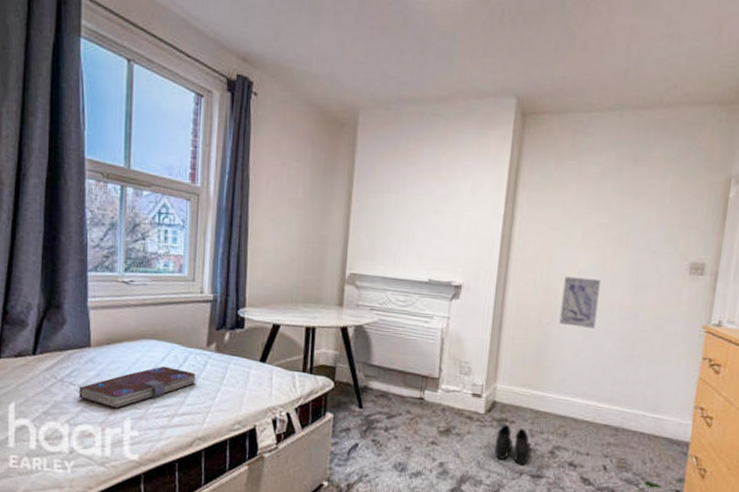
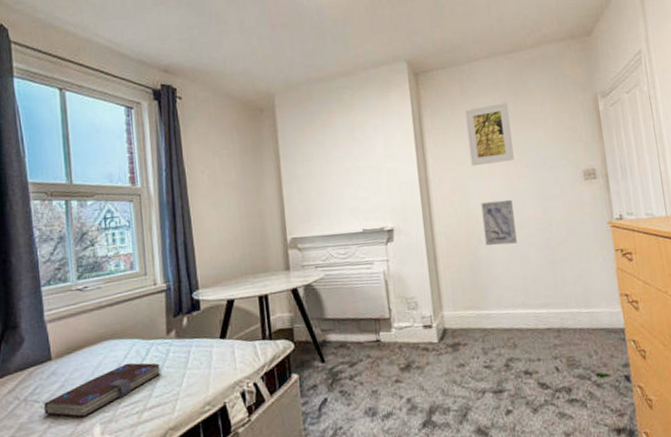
boots: present [495,425,532,465] -> none [453,348,489,384]
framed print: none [563,167,624,237] -> present [464,103,514,167]

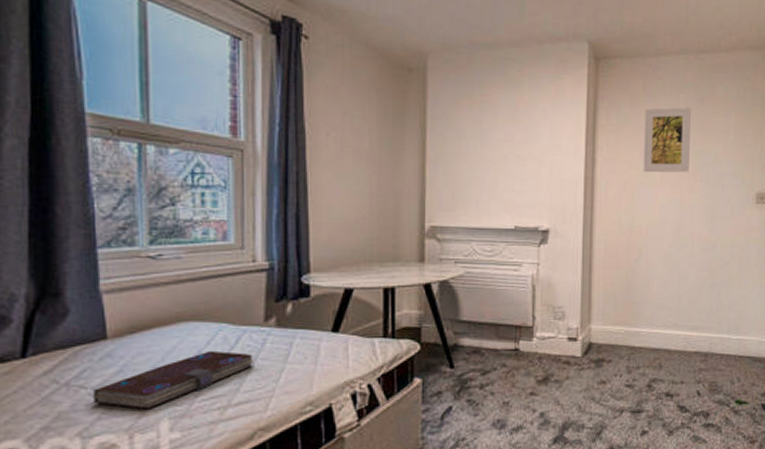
wall art: present [481,199,517,246] -> none [646,213,680,261]

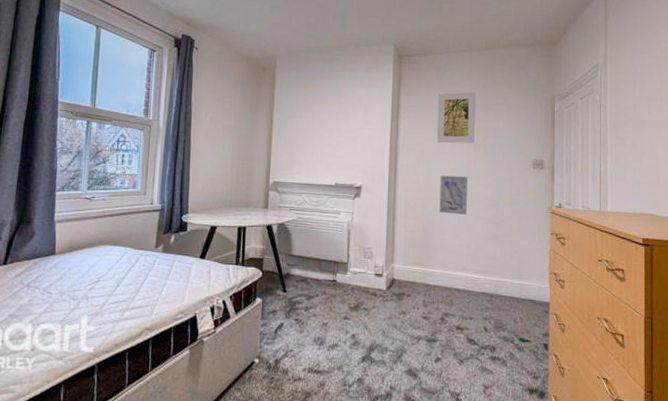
book: present [92,350,254,410] -> none [42,267,146,307]
wall art: none [646,213,680,261] -> present [439,175,467,215]

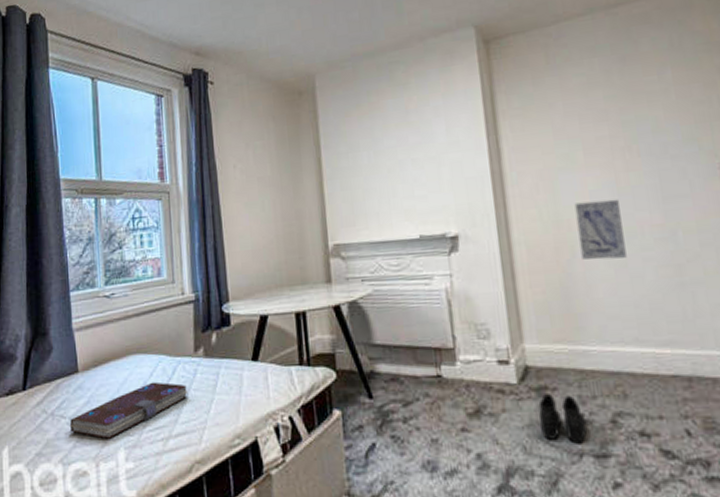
book: none [42,267,146,307] -> present [69,381,188,439]
boots: none [396,298,426,332] -> present [538,394,588,444]
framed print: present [436,92,477,143] -> none [551,72,621,156]

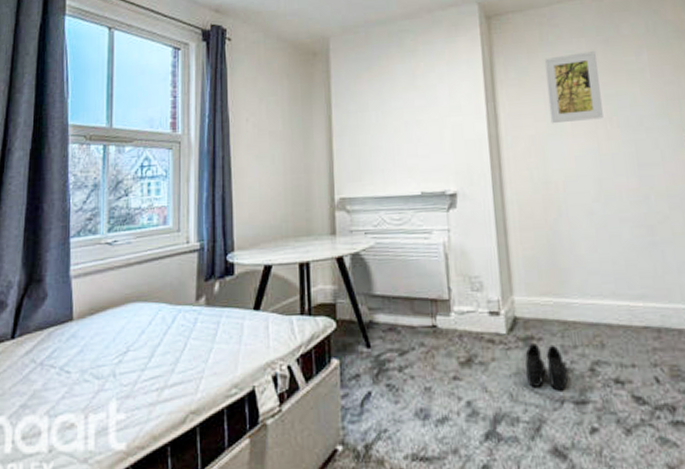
book: present [69,381,188,439] -> none [59,330,187,389]
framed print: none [551,72,621,156] -> present [544,51,603,124]
wall art: present [574,199,627,260] -> none [562,164,606,219]

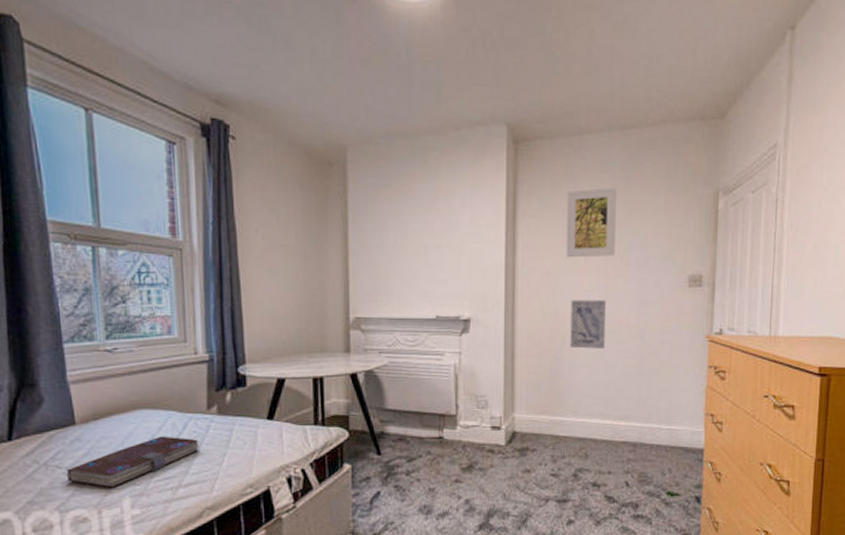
book: none [59,330,187,389] -> present [66,436,200,488]
boots: present [525,344,569,391] -> none [519,454,555,492]
wall art: none [562,164,606,219] -> present [570,299,606,349]

